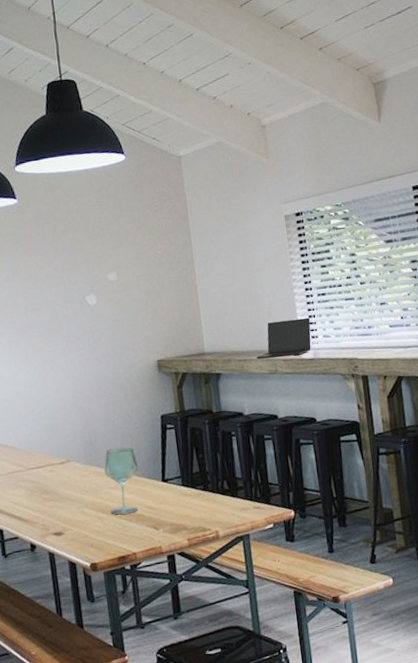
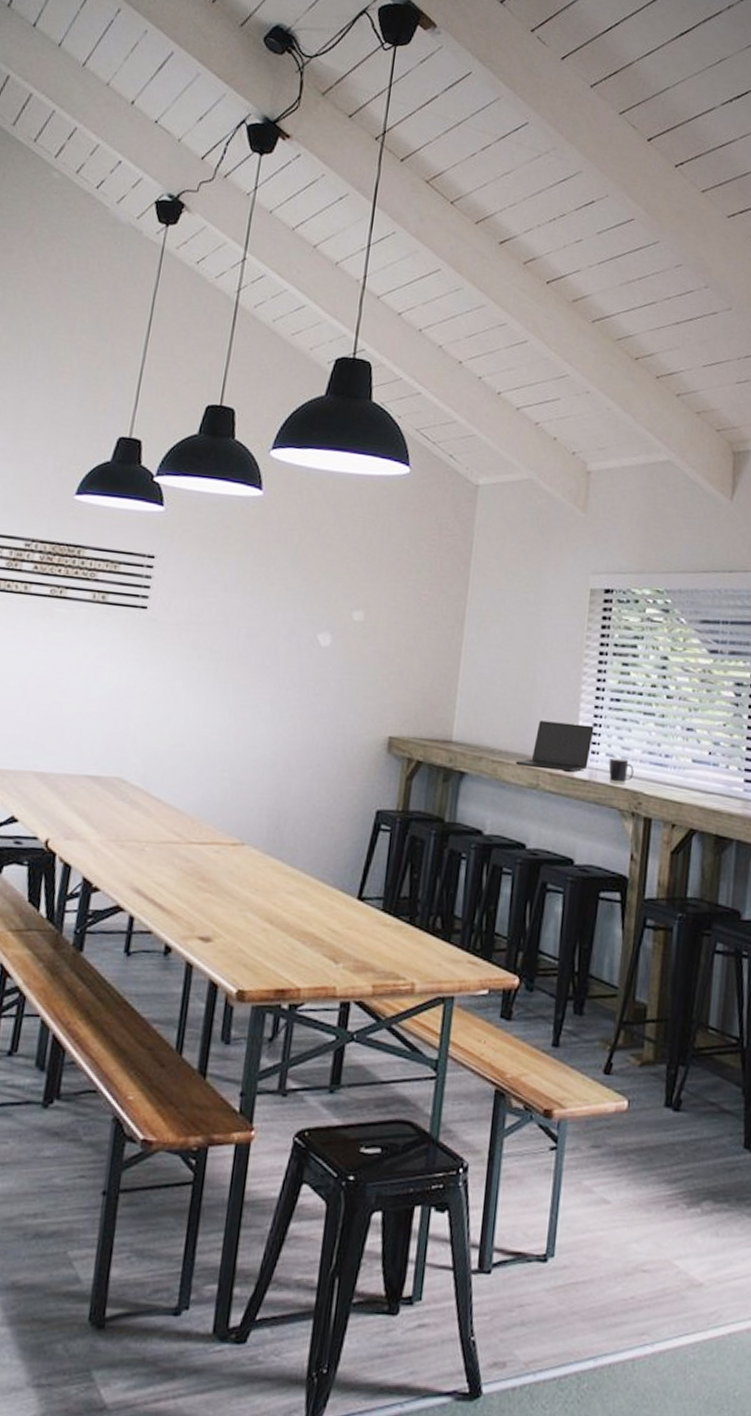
wine glass: present [104,447,139,515] -> none [281,839,332,933]
mug: none [326,336,347,356] -> present [608,757,634,784]

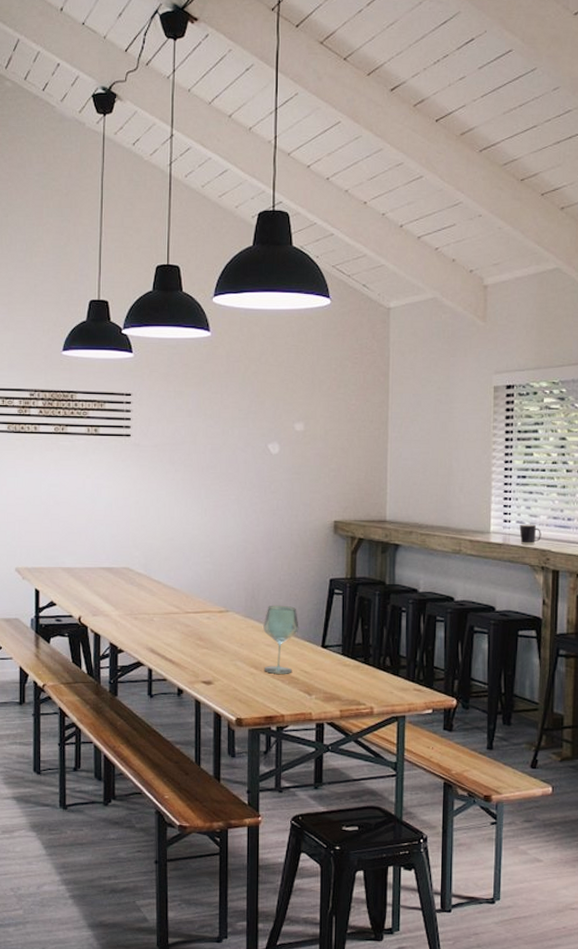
wine glass: none [281,839,332,933] -> present [263,605,299,674]
laptop: present [515,720,594,772] -> none [440,499,505,538]

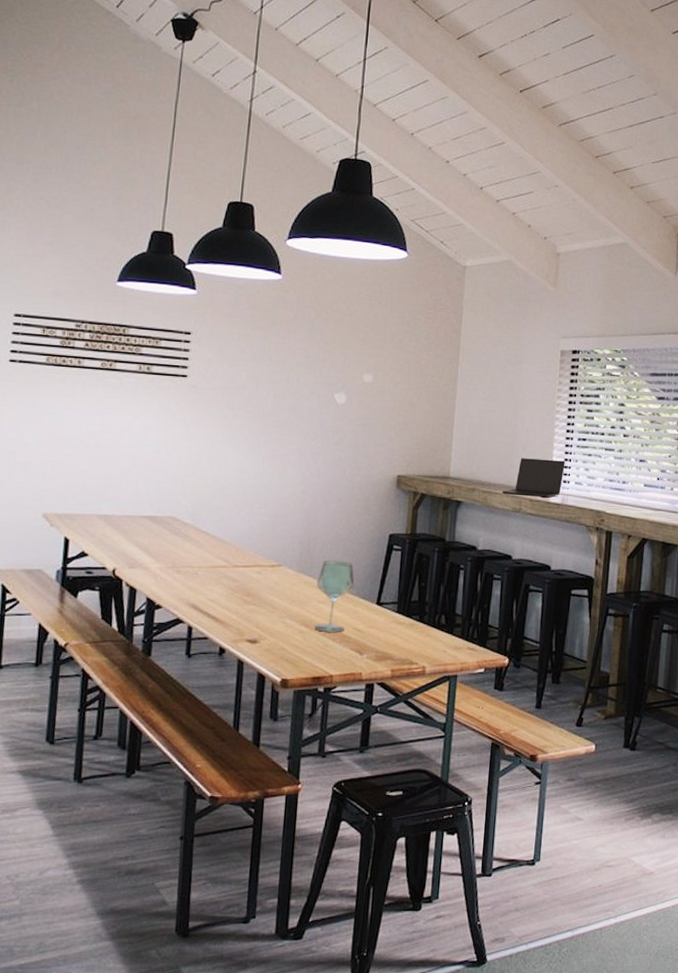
laptop: none [440,499,505,538] -> present [502,458,565,498]
mug: present [519,524,541,545] -> none [577,485,598,506]

